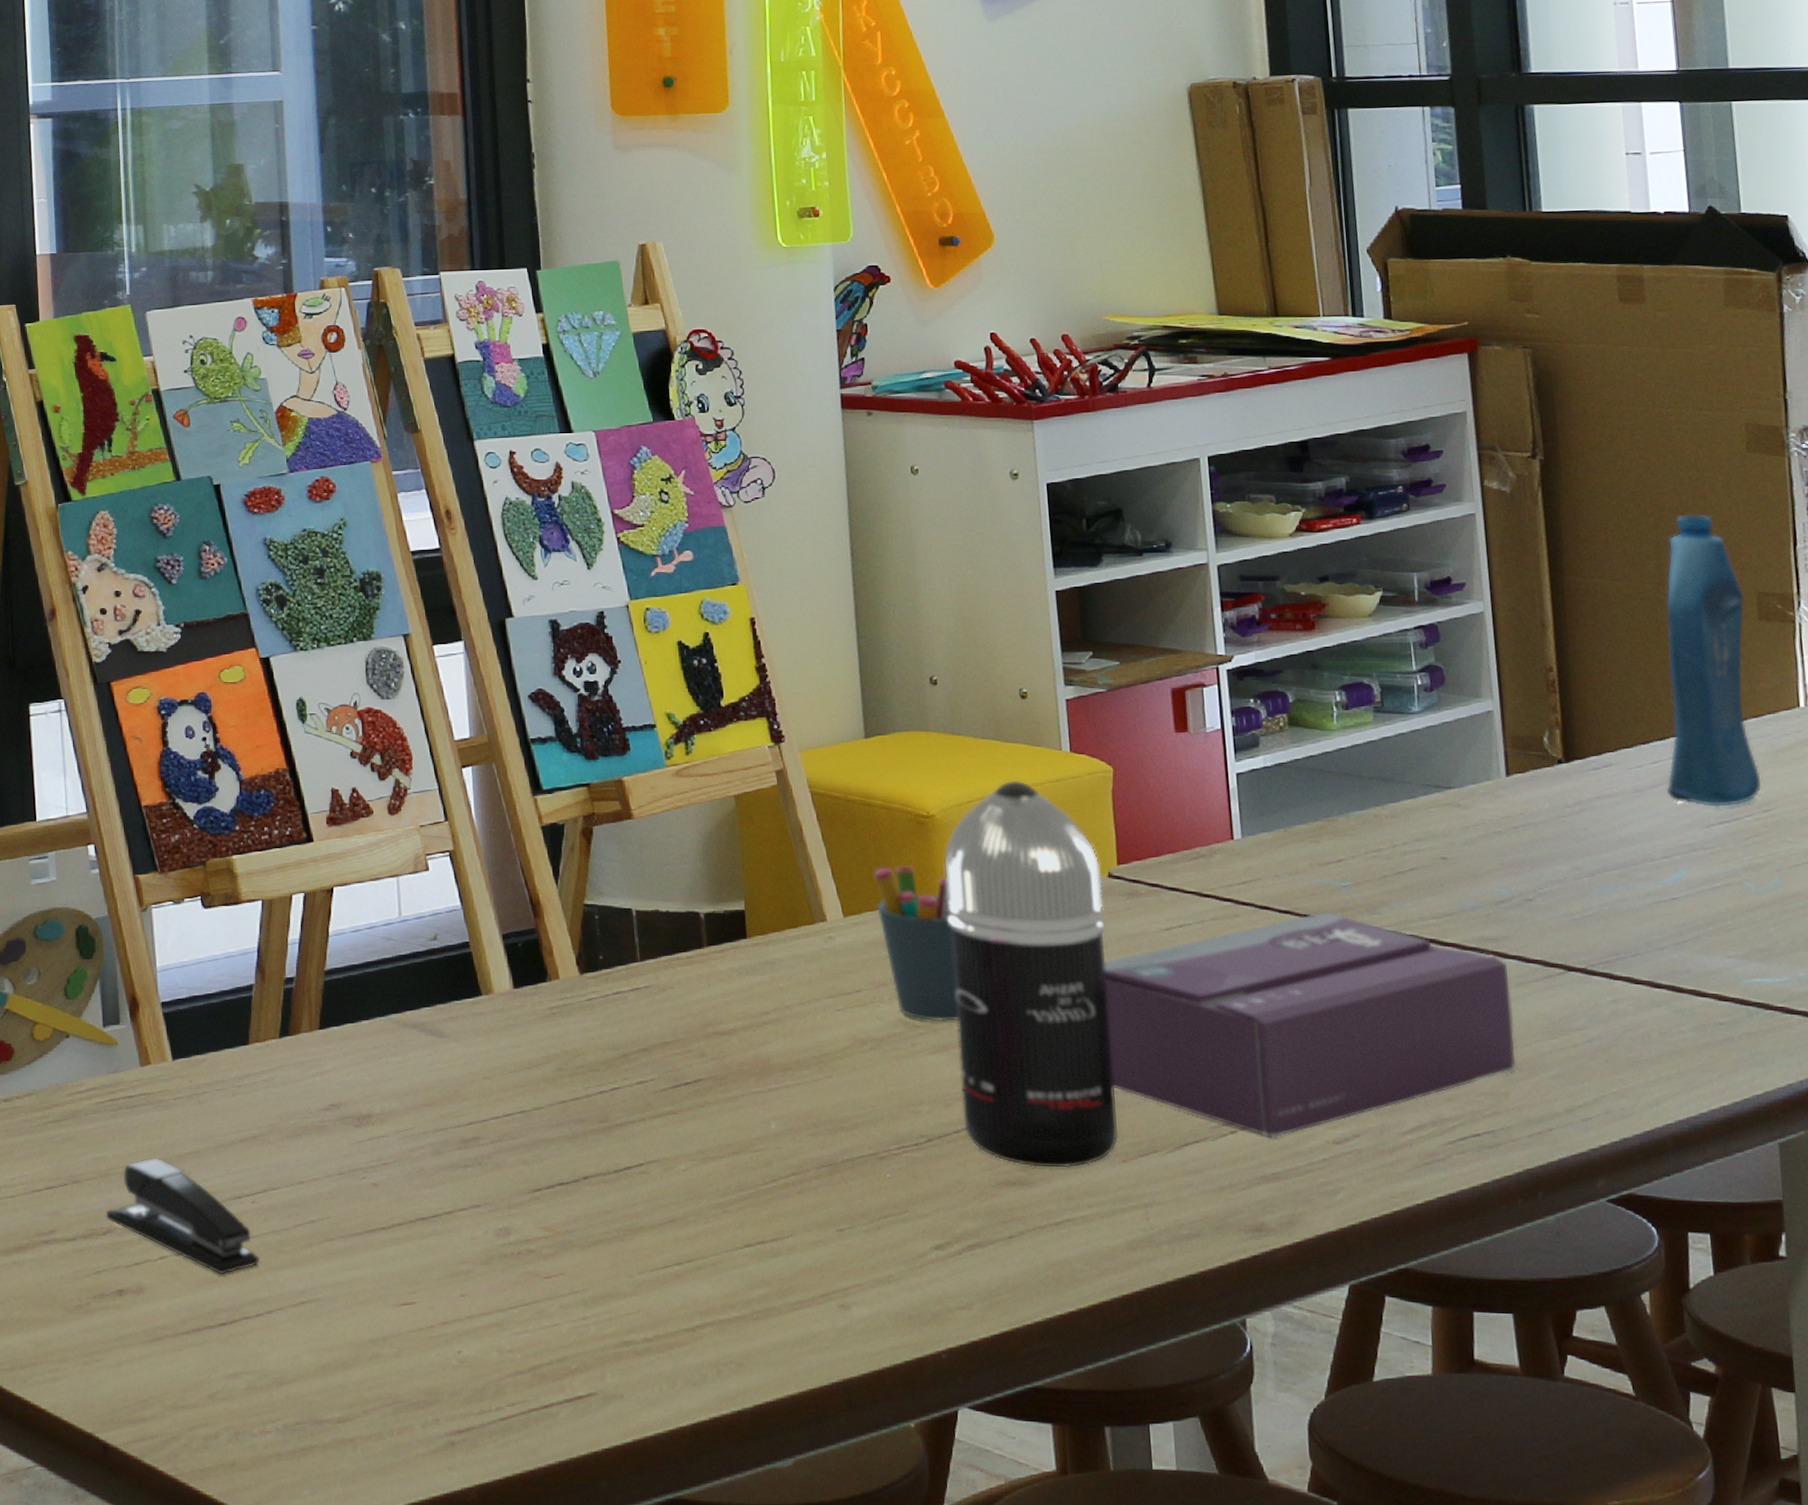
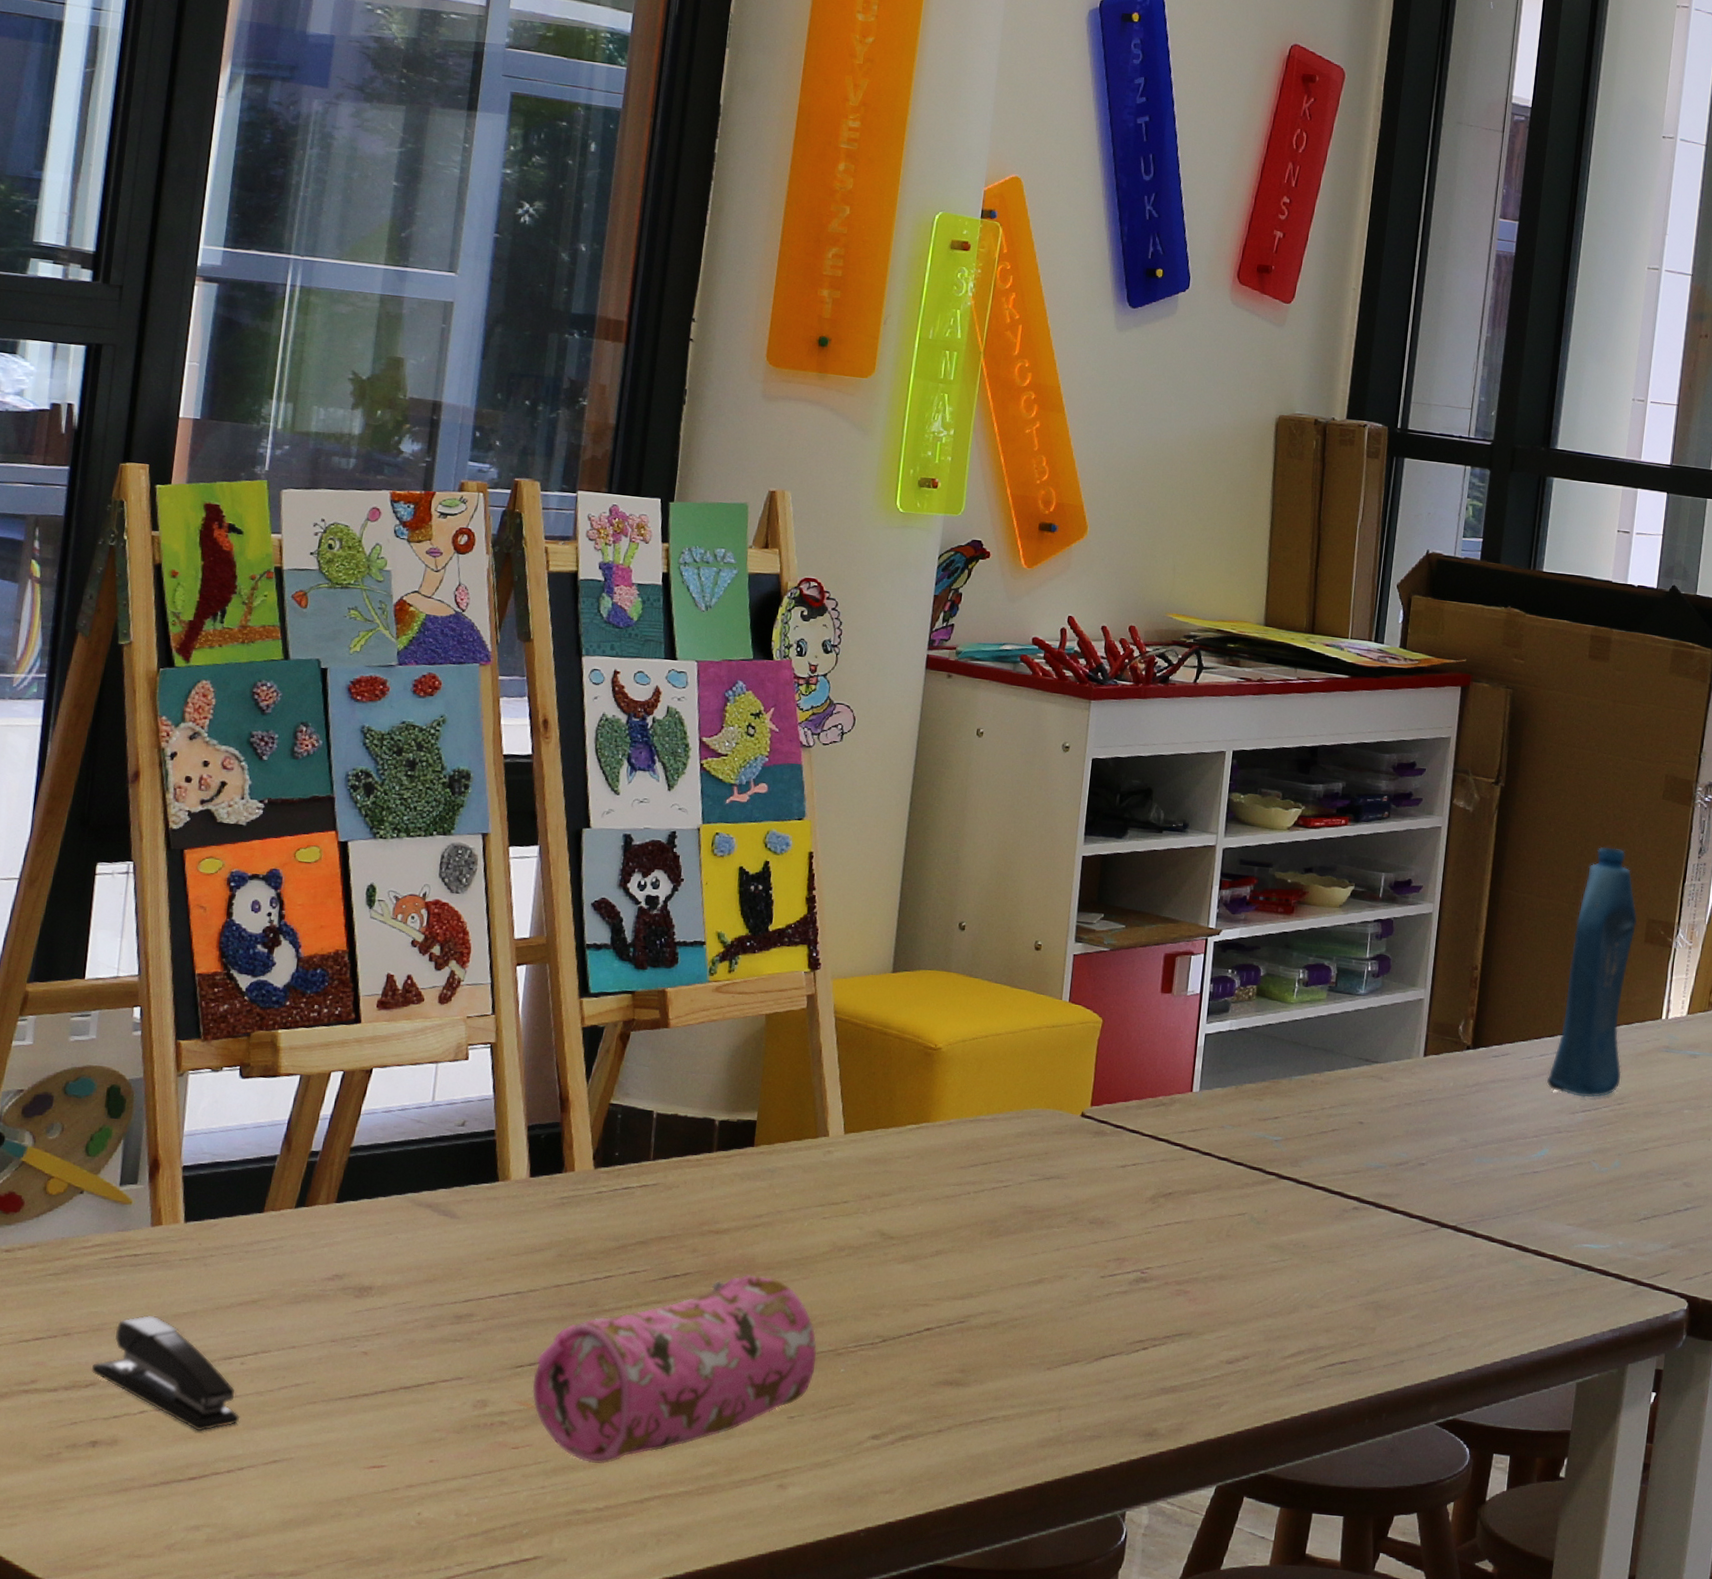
pencil case: none [554,1077,858,1291] -> present [532,1274,817,1465]
pen holder: present [874,866,958,1021] -> none [875,1091,943,1235]
spray bottle: present [944,780,1119,1168] -> none [916,1023,1075,1372]
tissue box: present [1103,911,1516,1138] -> none [1051,1160,1394,1356]

